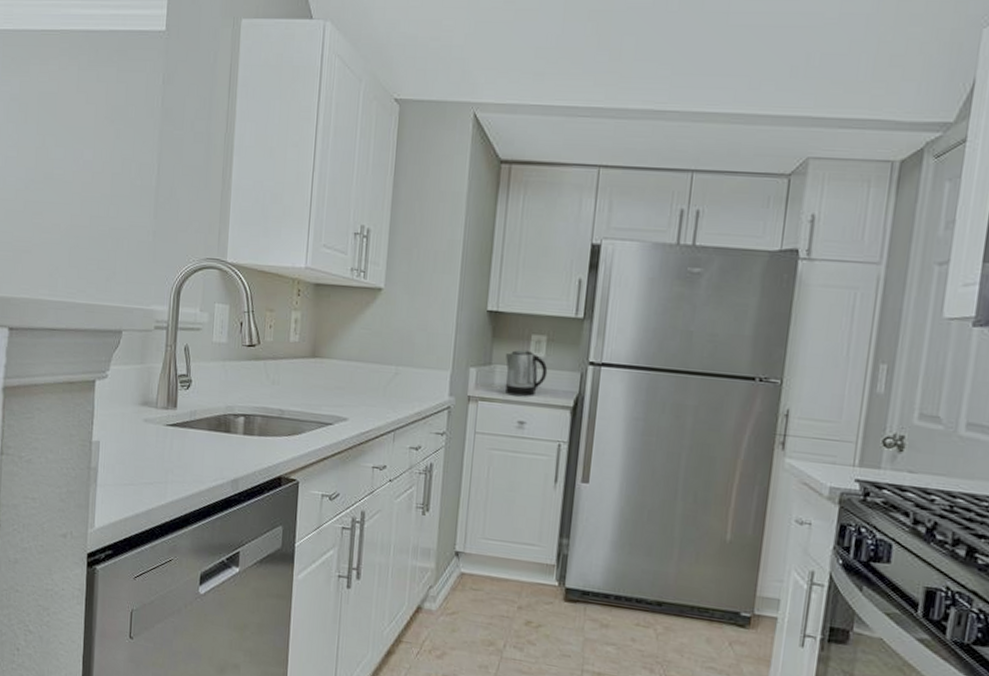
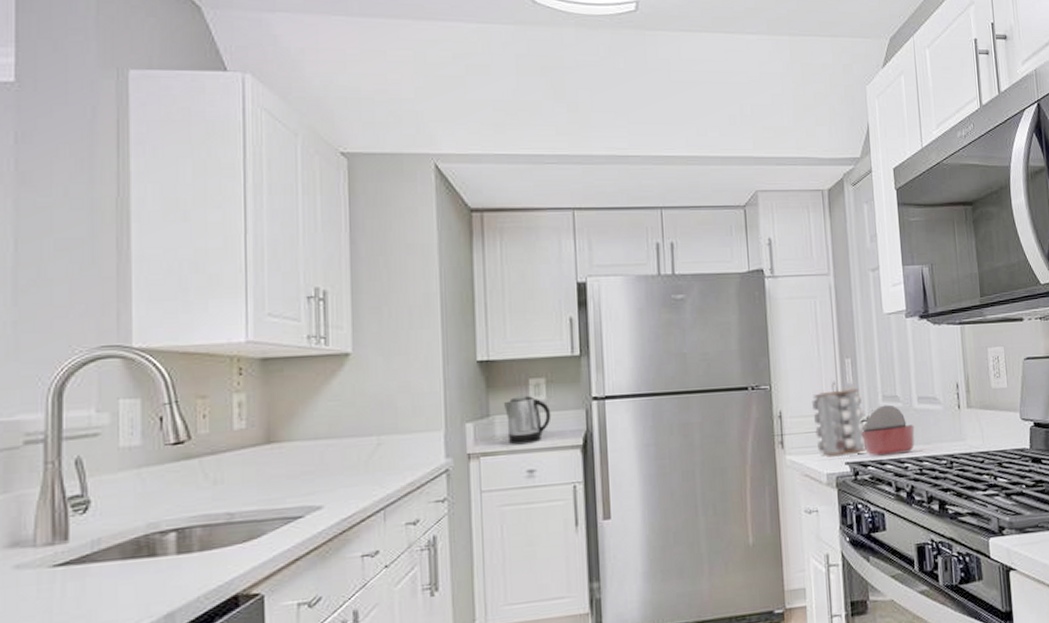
spice rack: none [825,386,893,474] -> present [812,380,867,458]
saucepan: none [881,424,955,484] -> present [860,404,915,457]

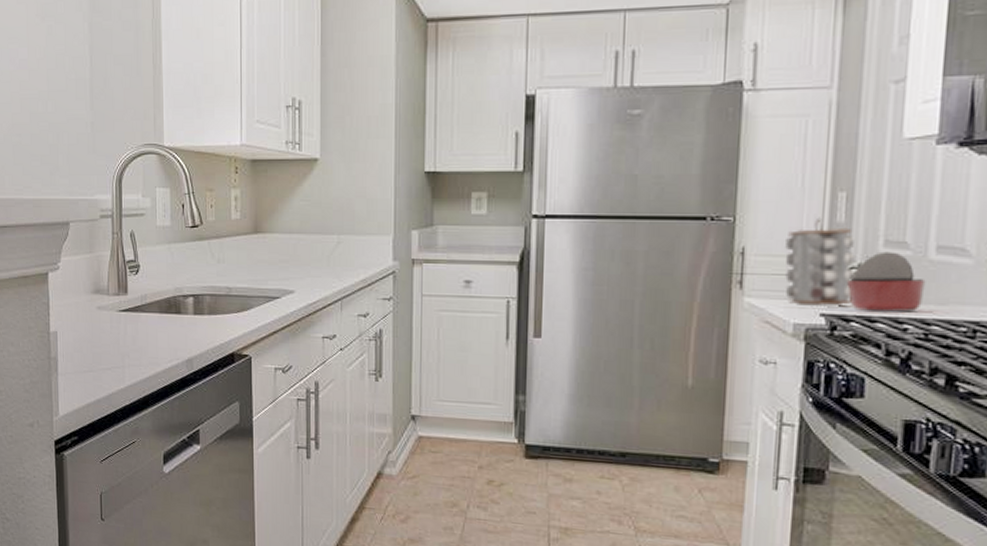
kettle: present [504,395,552,445] -> none [447,208,491,256]

